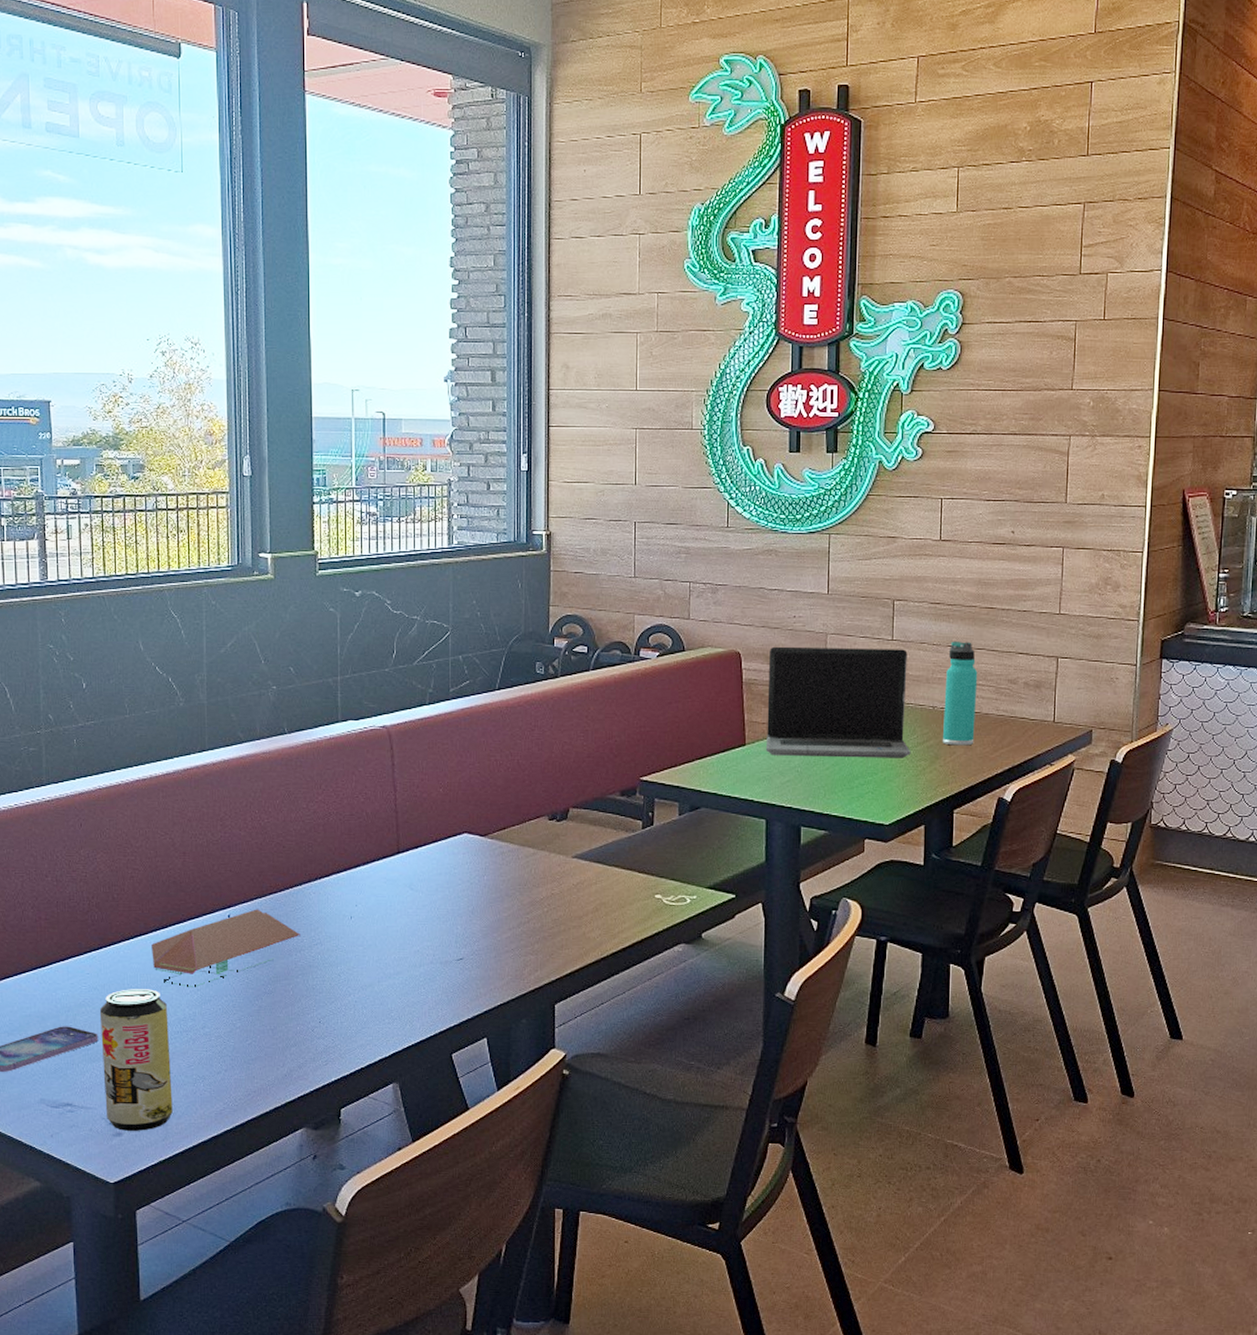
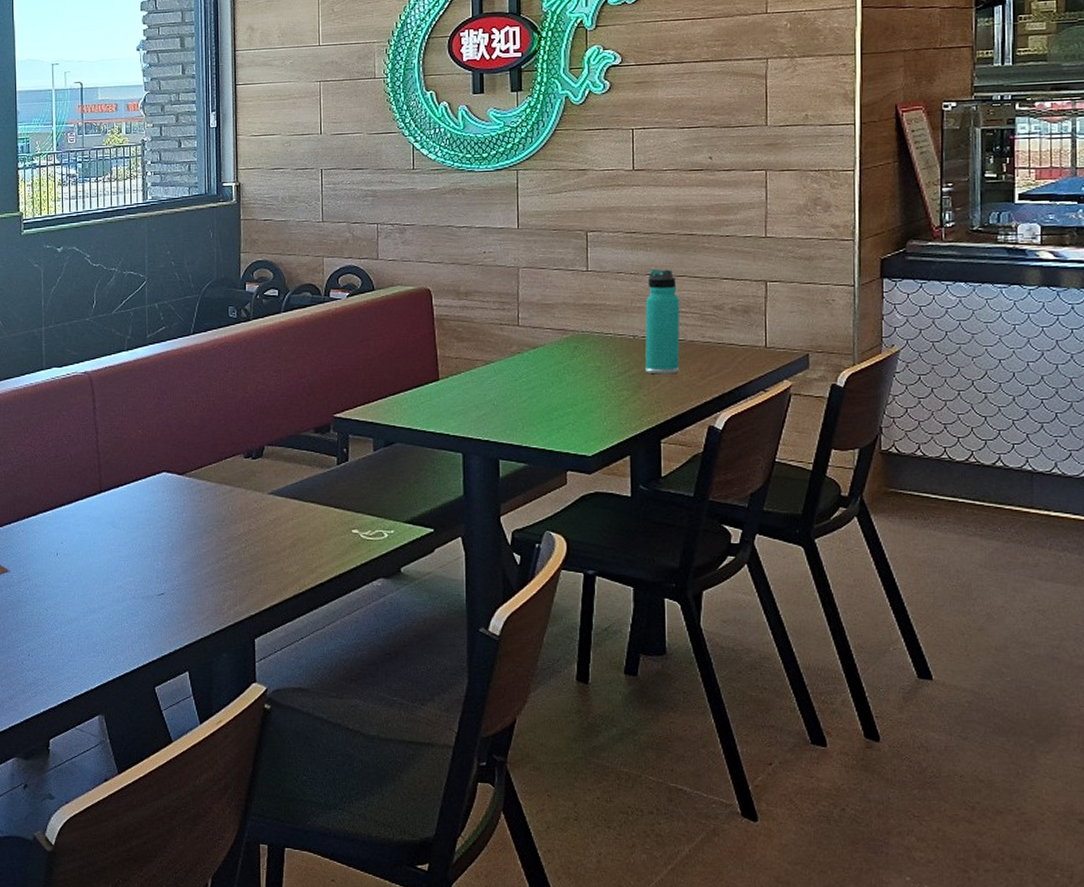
laptop computer: present [766,646,911,758] -> none [459,279,612,390]

